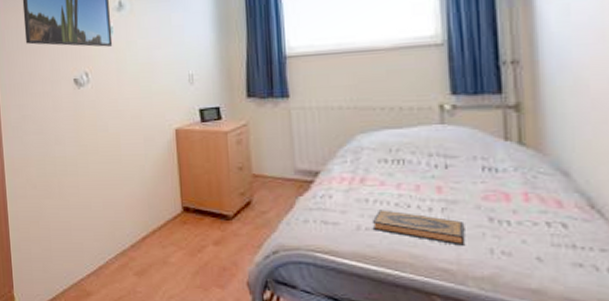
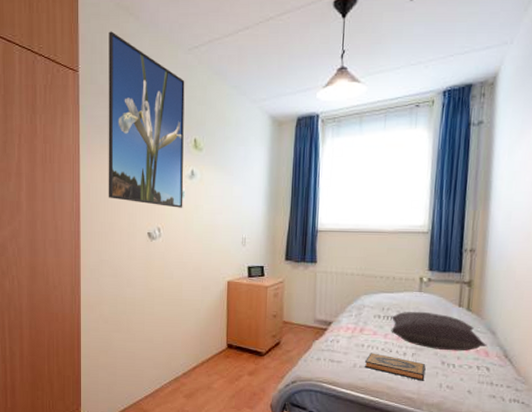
pillow: none [404,150,558,202] -> present [391,311,487,351]

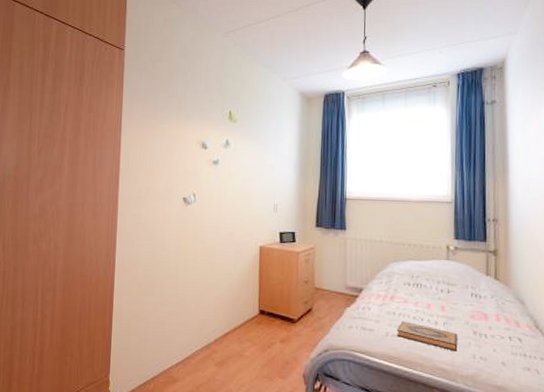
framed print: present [108,31,185,208] -> none [146,16,221,175]
pillow: present [391,311,487,351] -> none [421,279,517,321]

